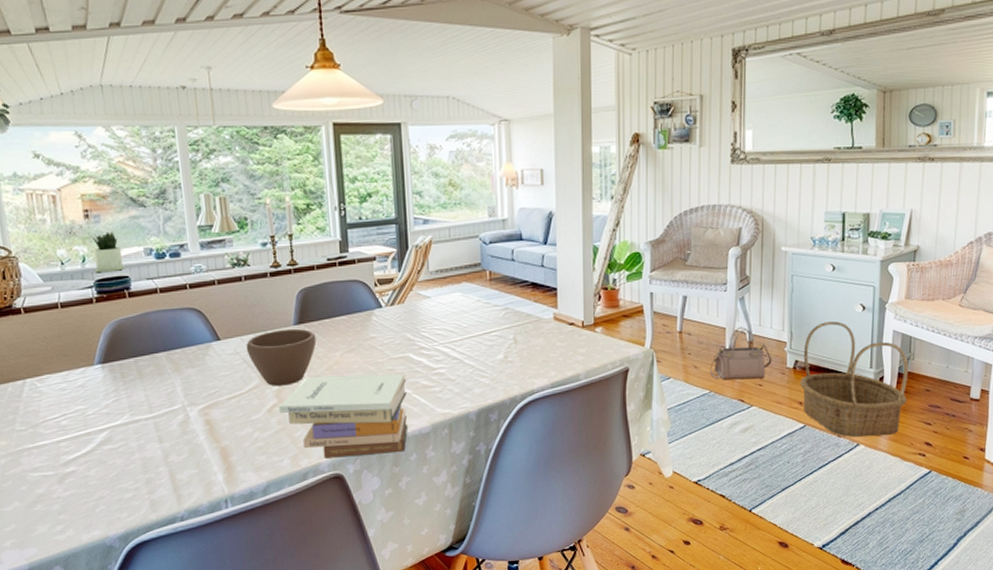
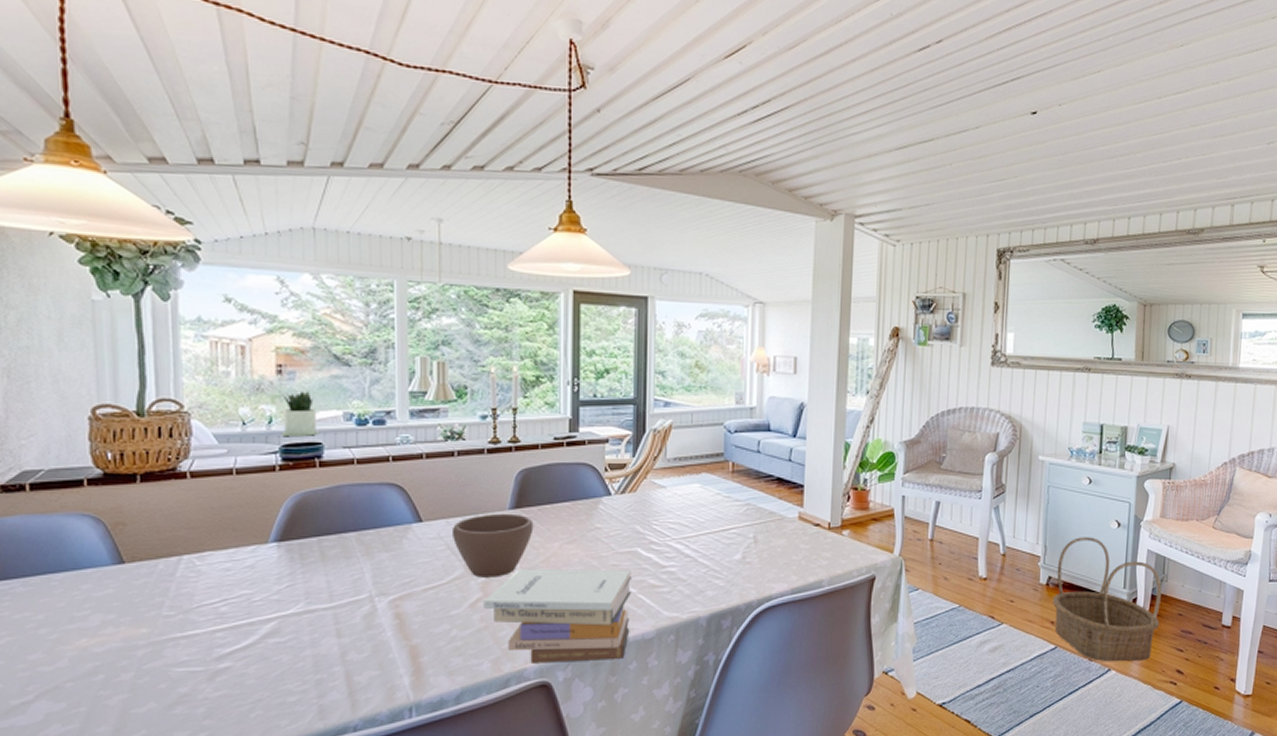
handbag: present [710,326,772,380] -> none [960,537,1025,595]

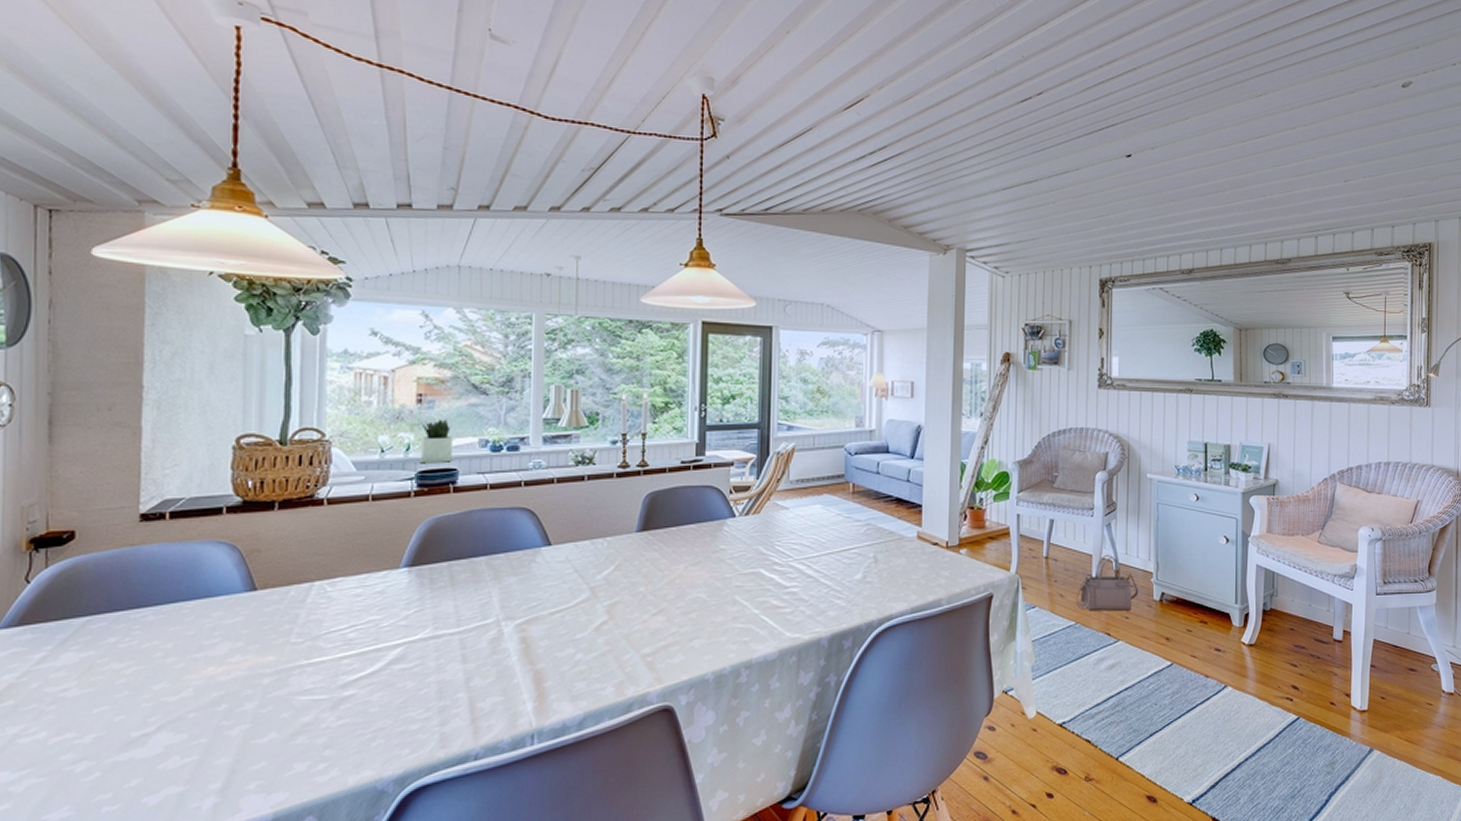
bowl: present [451,513,534,578] -> none [579,536,660,600]
books: present [484,568,633,663] -> none [609,590,756,687]
handbag: none [960,537,1025,595] -> present [1076,554,1139,611]
basket: present [1052,537,1162,662] -> none [1166,553,1273,678]

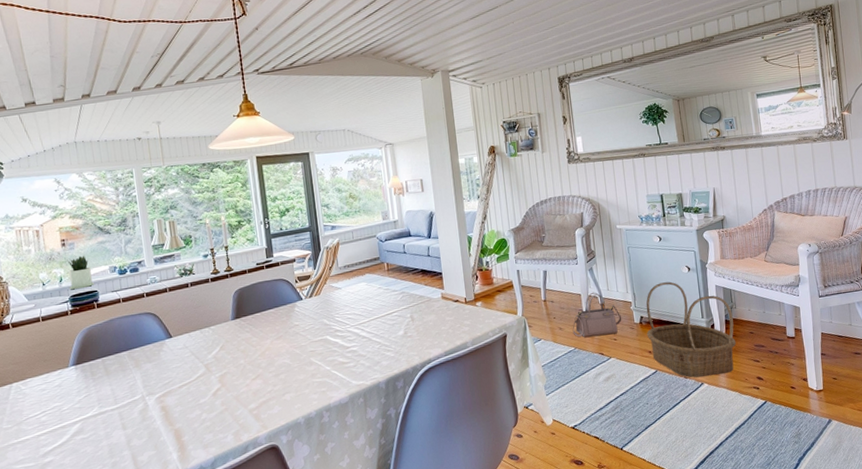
basket: none [1166,553,1273,678] -> present [646,281,737,378]

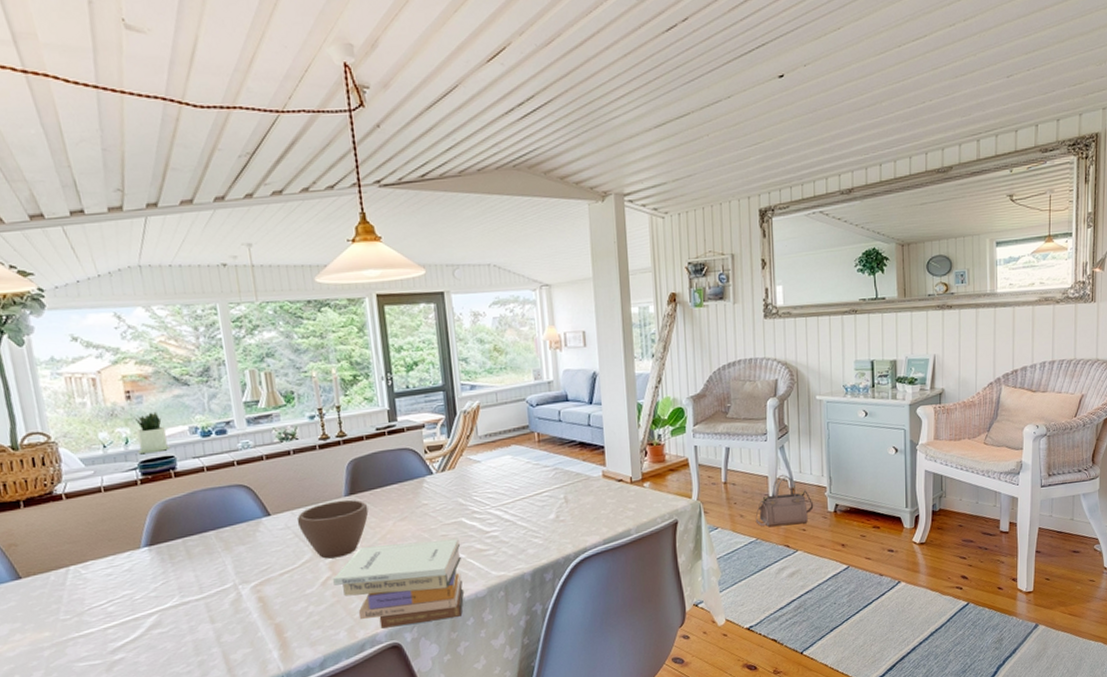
bowl: none [193,322,251,373] -> present [297,499,369,559]
books: none [222,354,330,432] -> present [333,539,464,628]
basket: present [646,281,737,378] -> none [841,464,942,575]

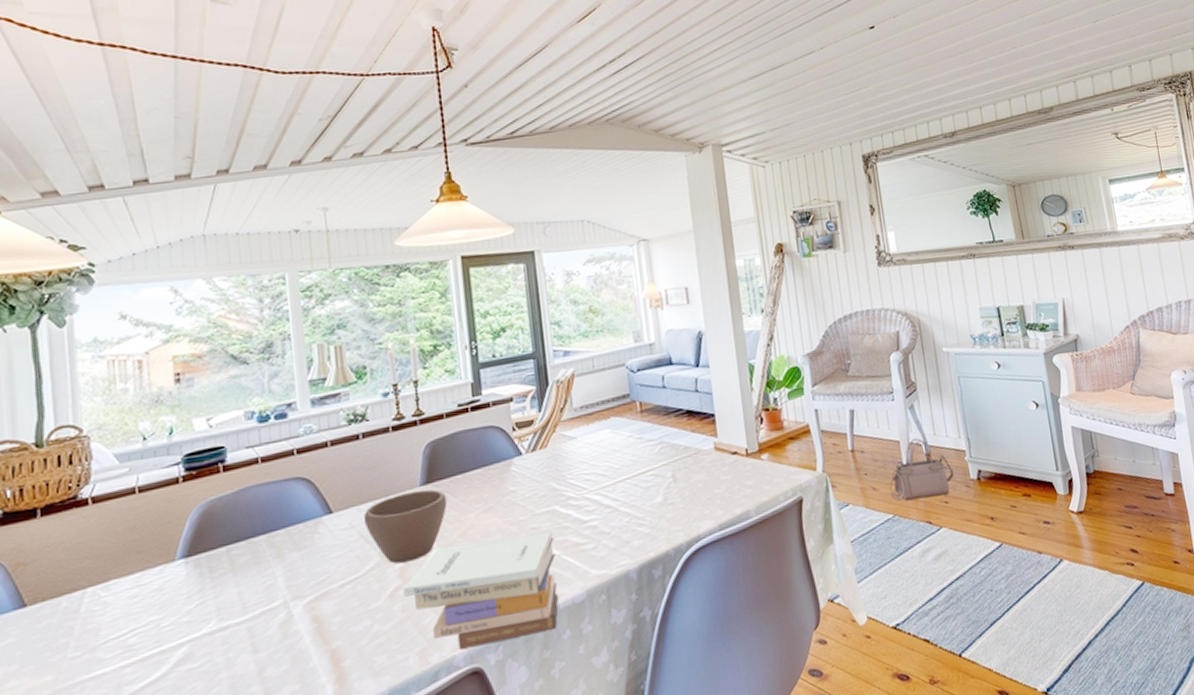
planter: present [134,411,171,455] -> none [182,395,222,447]

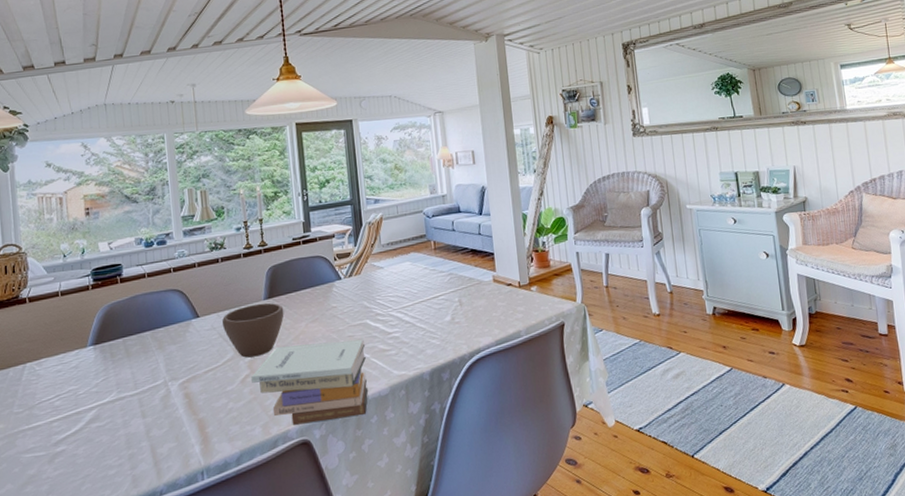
handbag: present [889,437,954,501] -> none [637,278,693,329]

